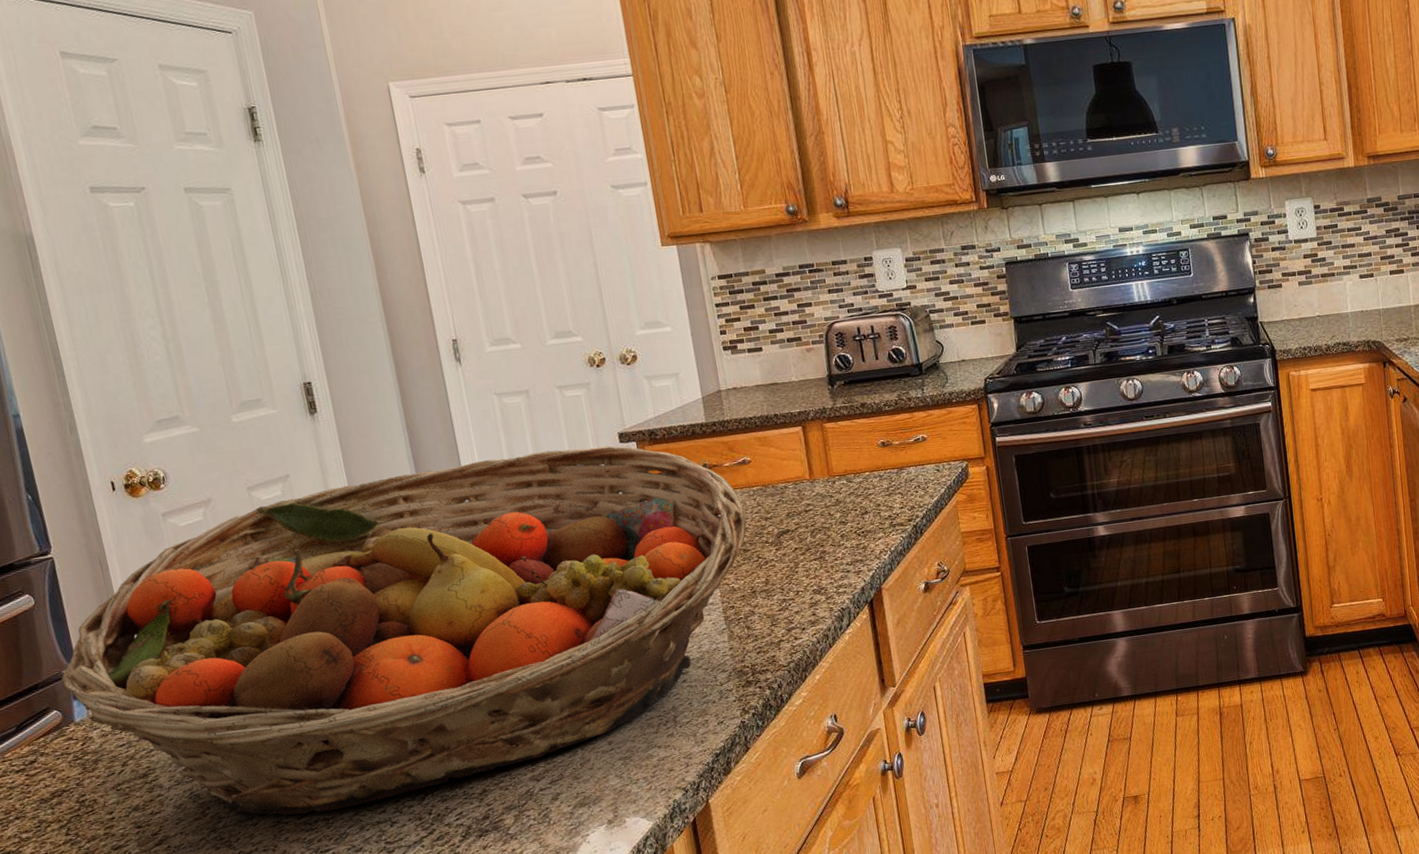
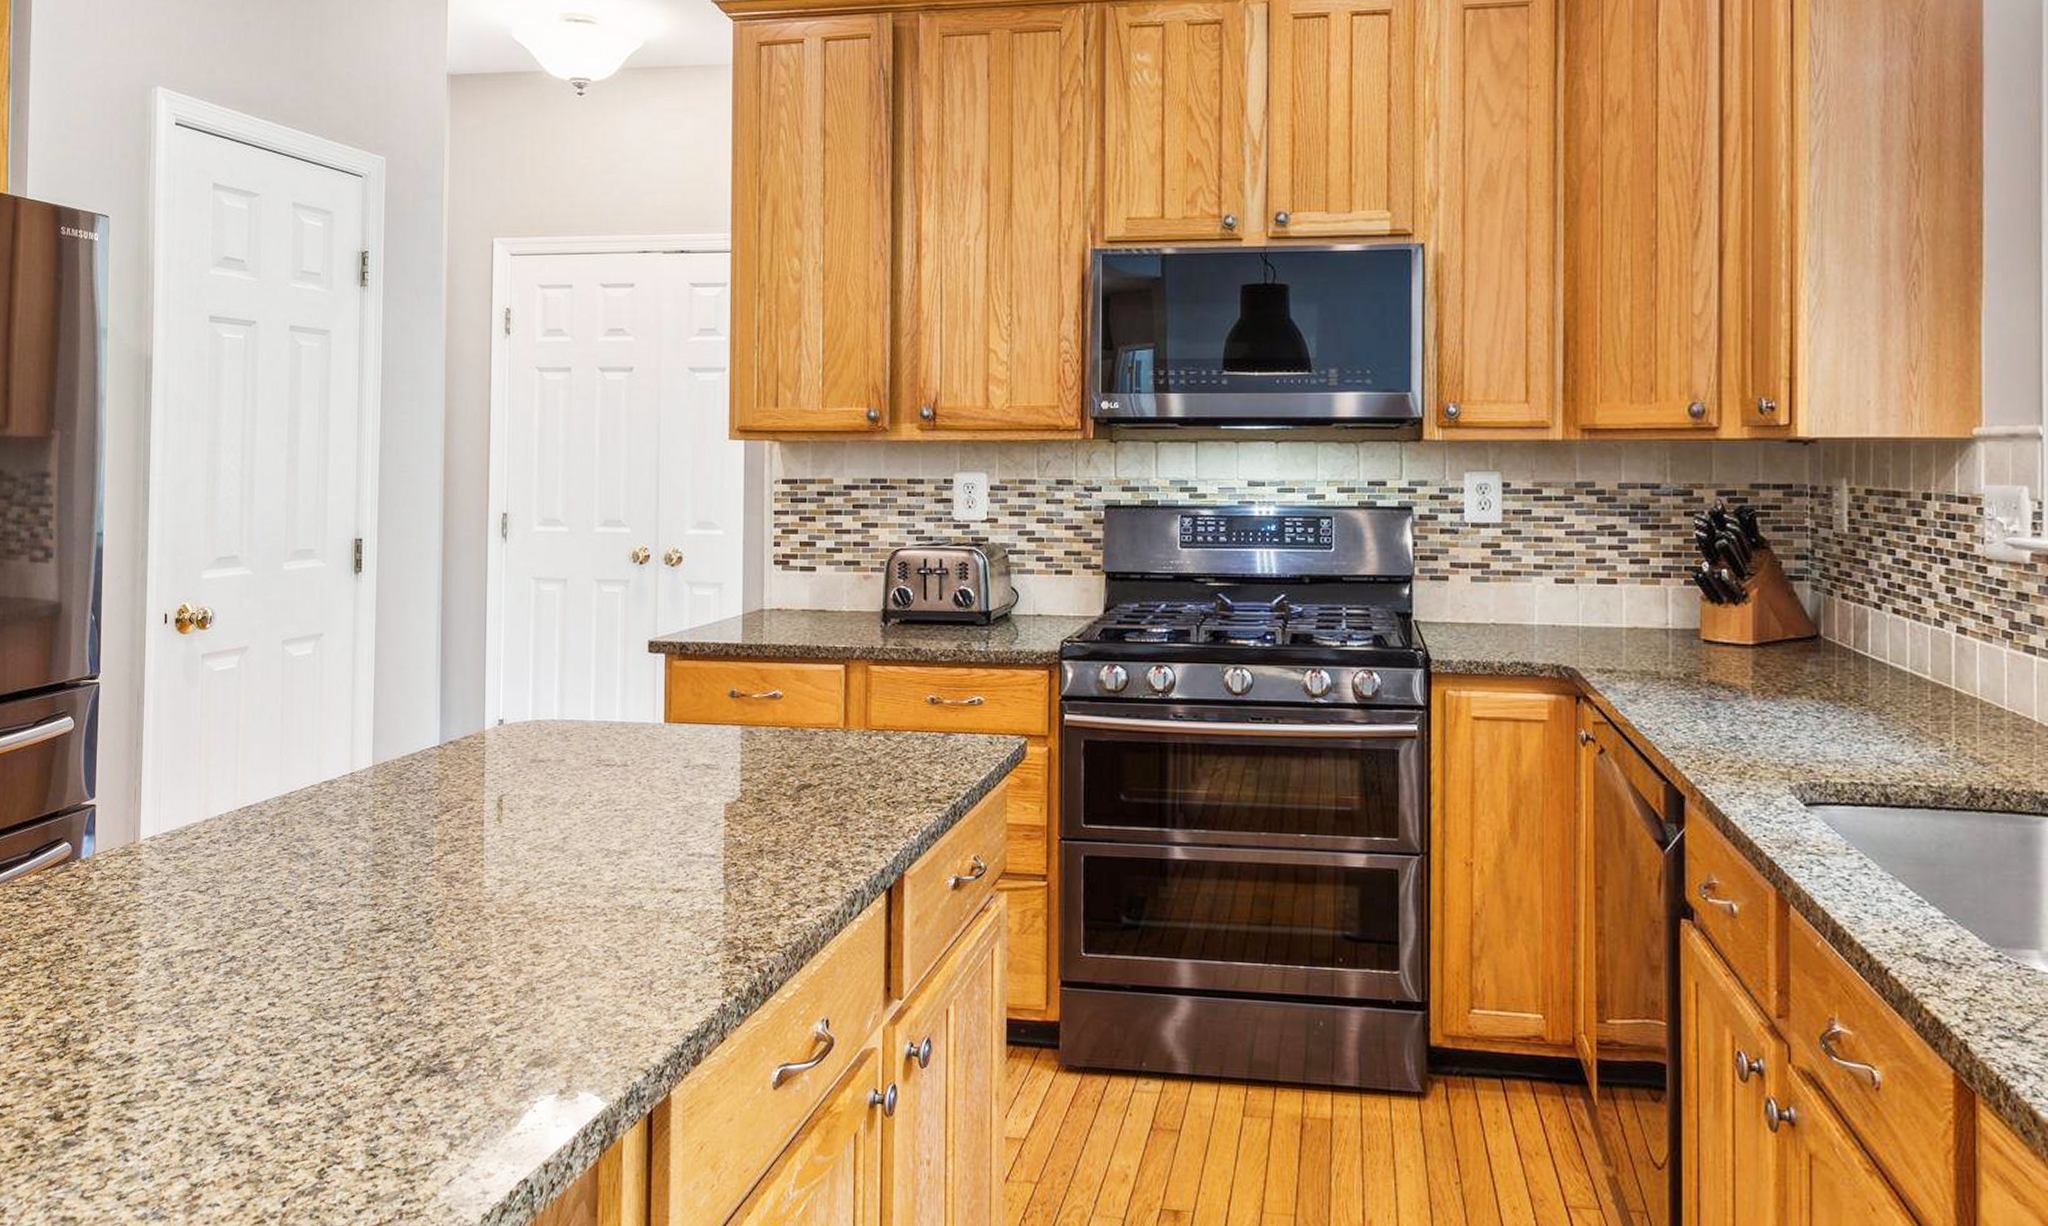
fruit basket: present [61,446,747,815] -> none [79,649,768,1011]

